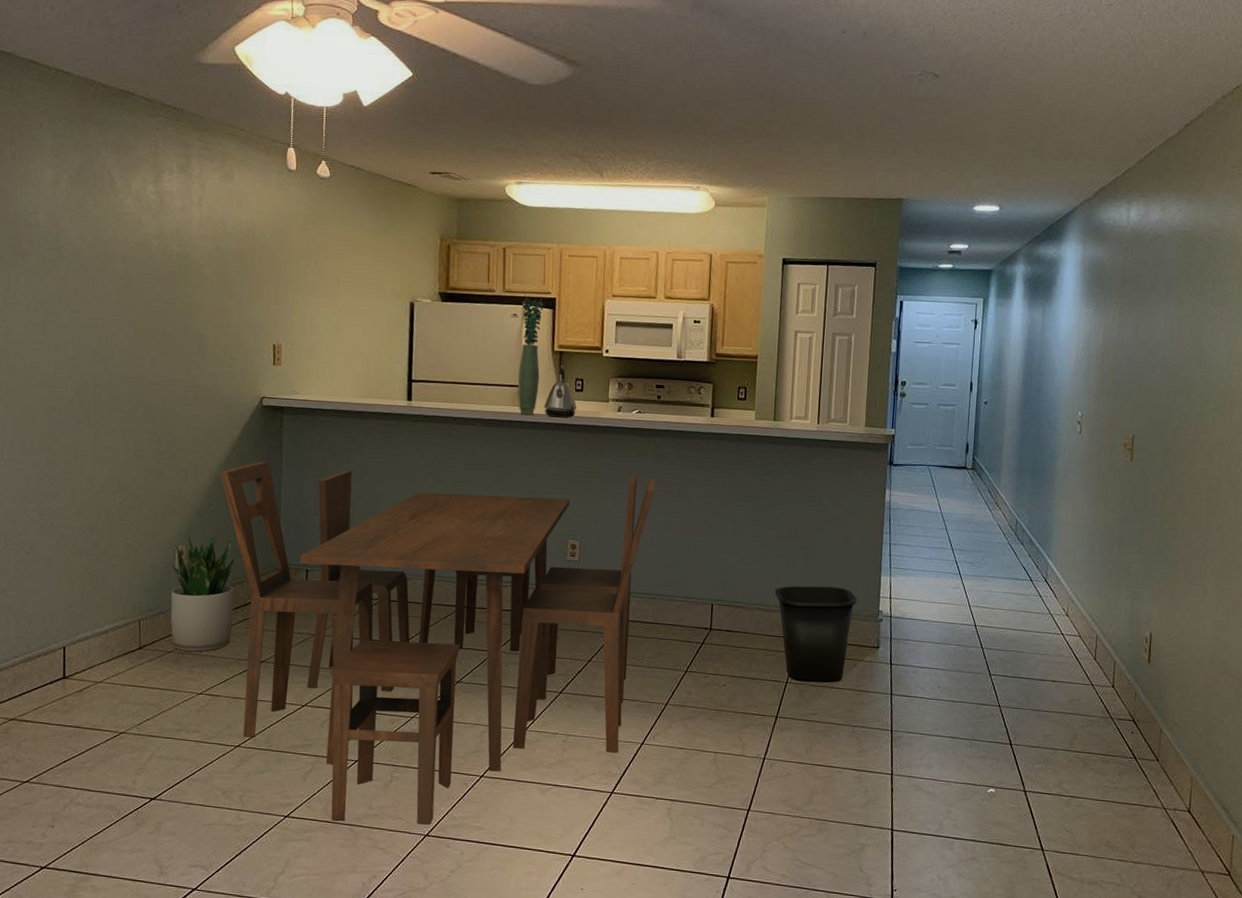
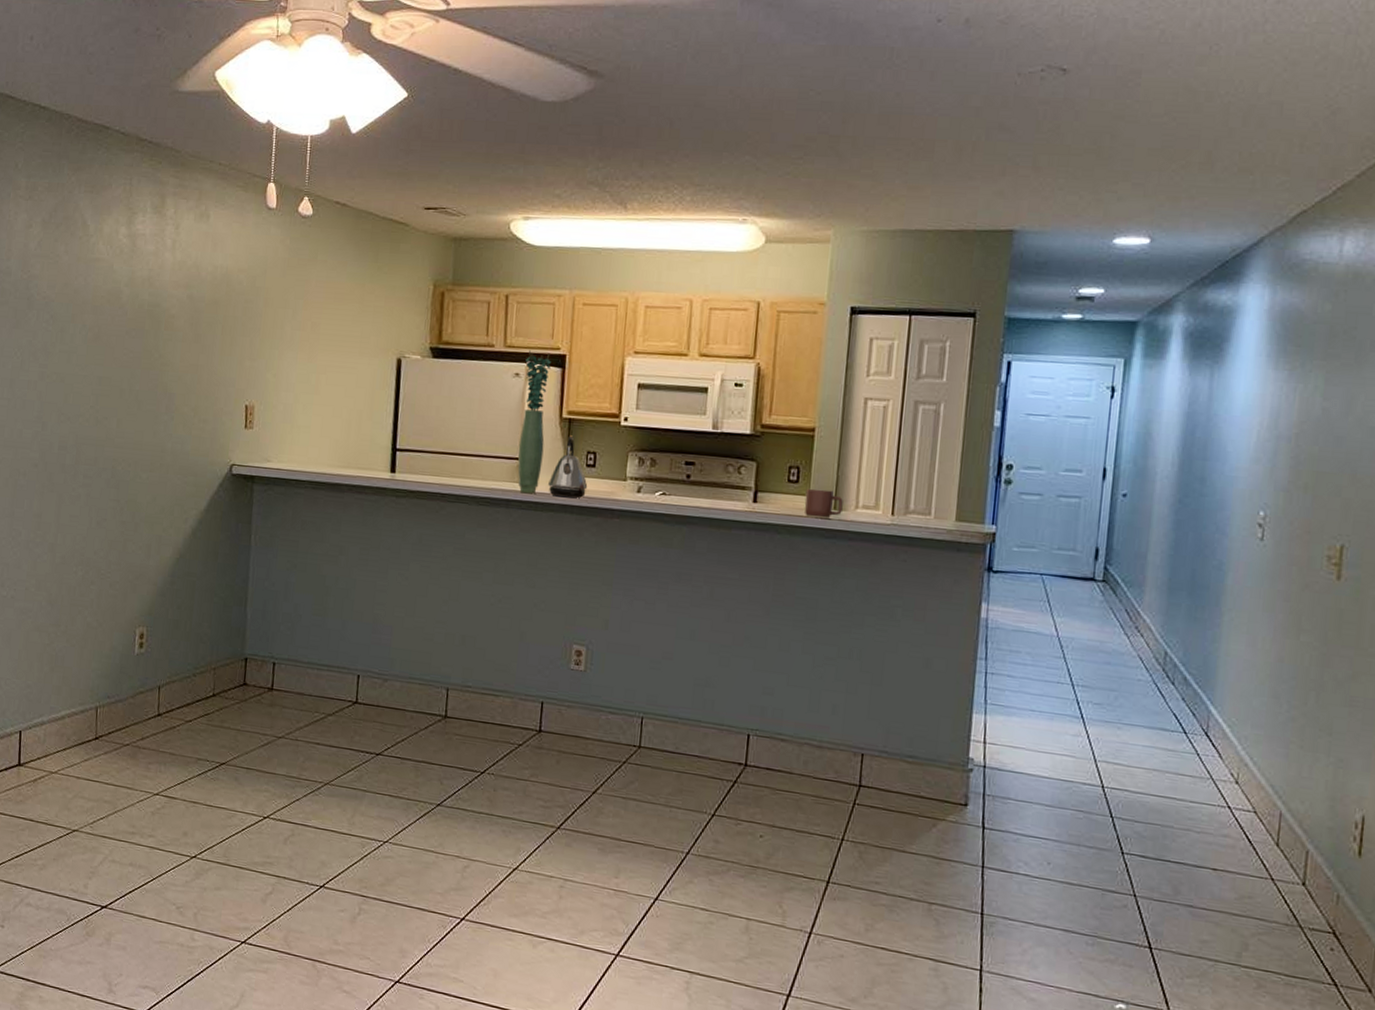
planter: present [170,532,235,652] -> none [128,616,199,748]
dining table: present [220,461,655,825] -> none [185,536,681,970]
mug: none [750,404,781,429] -> present [804,488,843,520]
waste bin: present [775,586,858,683] -> none [830,718,940,845]

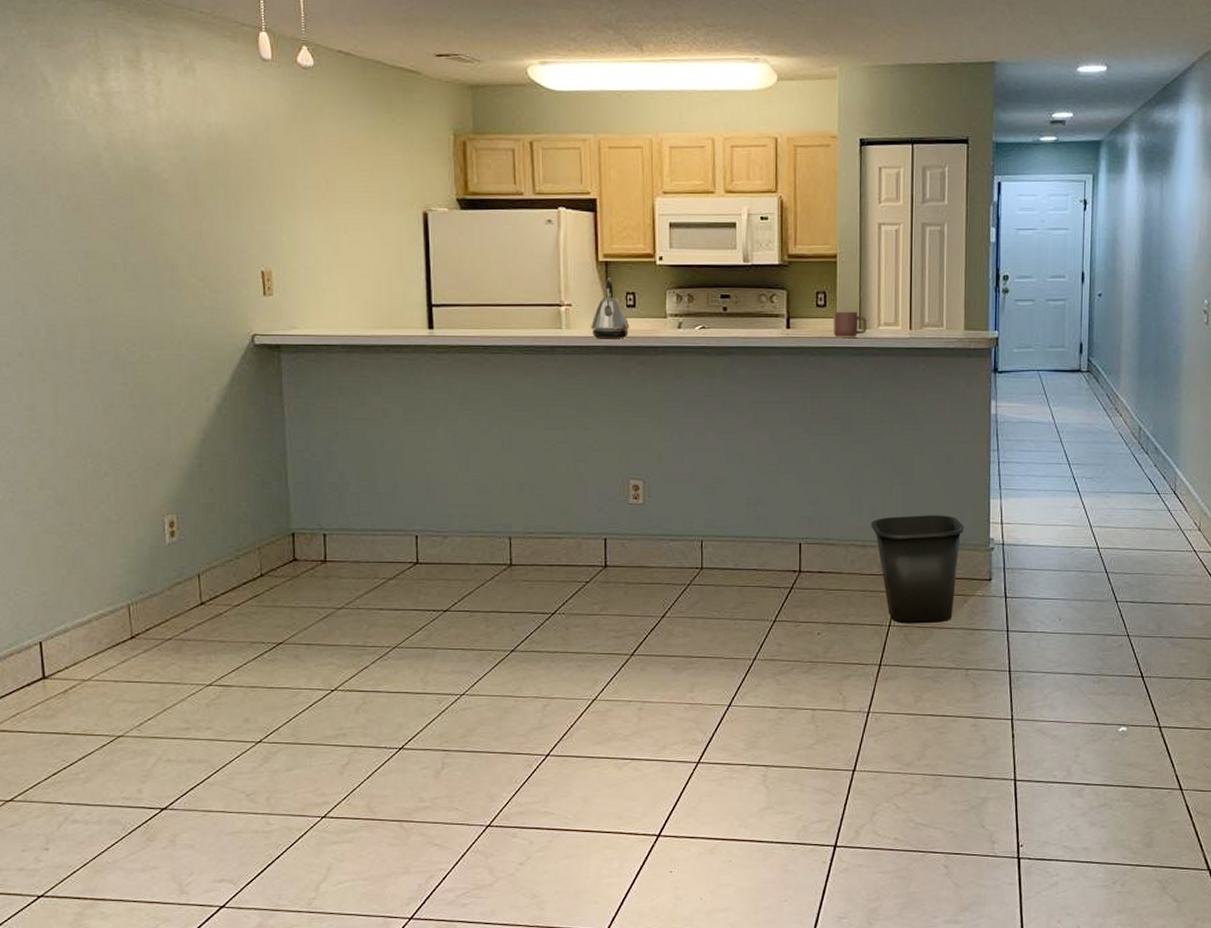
vase: present [517,350,551,495] -> none [556,196,583,339]
waste bin: none [830,718,940,845] -> present [871,515,965,624]

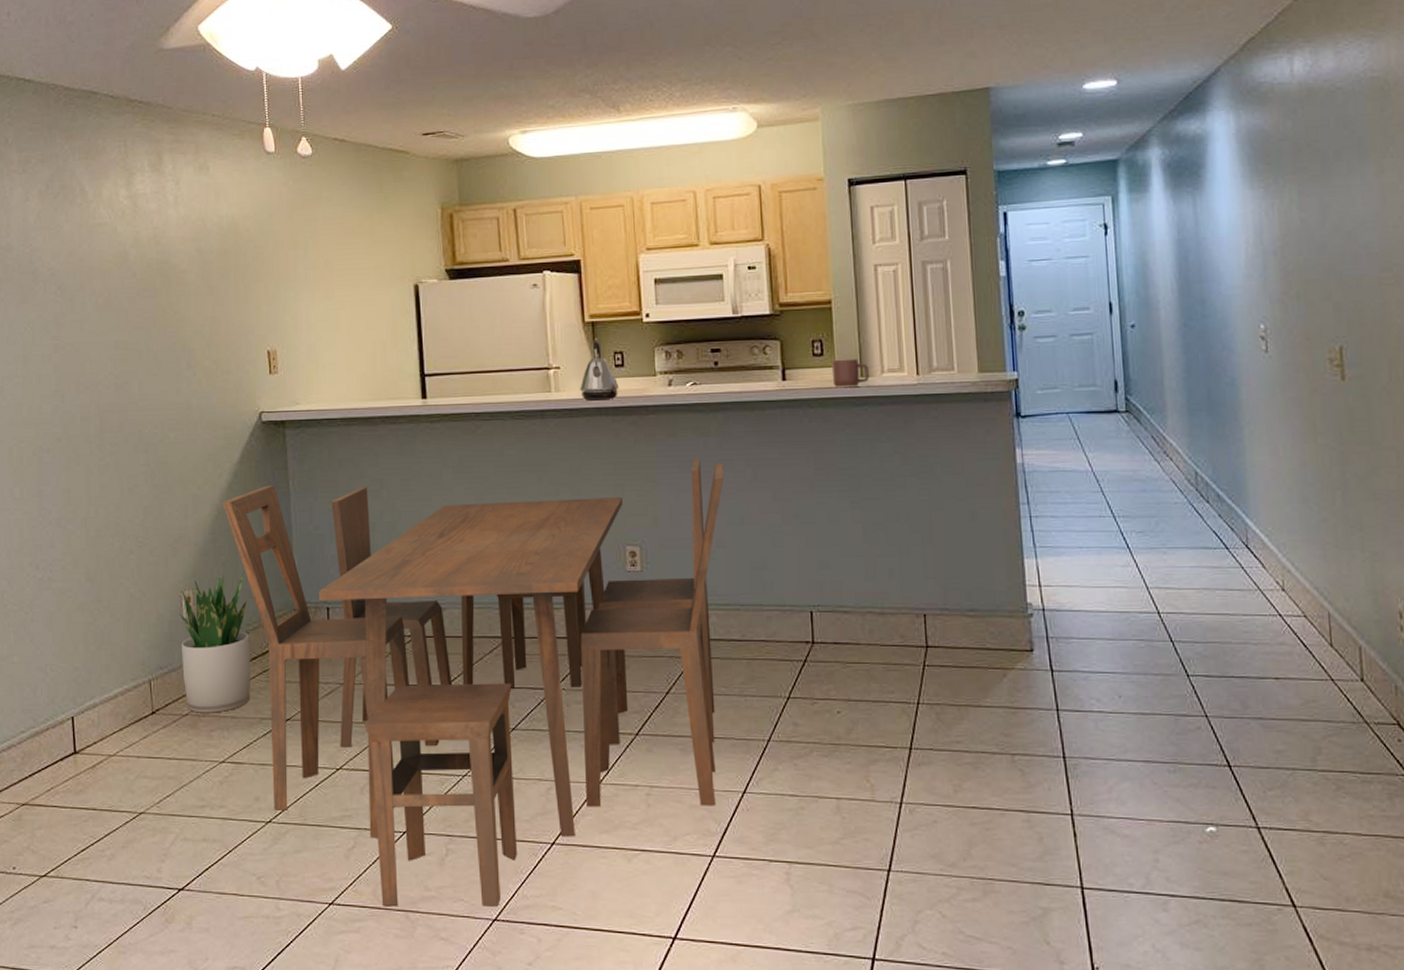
planter: none [161,496,241,637] -> present [179,571,251,713]
dining table: none [210,399,726,818] -> present [223,458,724,907]
waste bin: present [871,515,965,624] -> none [889,578,997,702]

